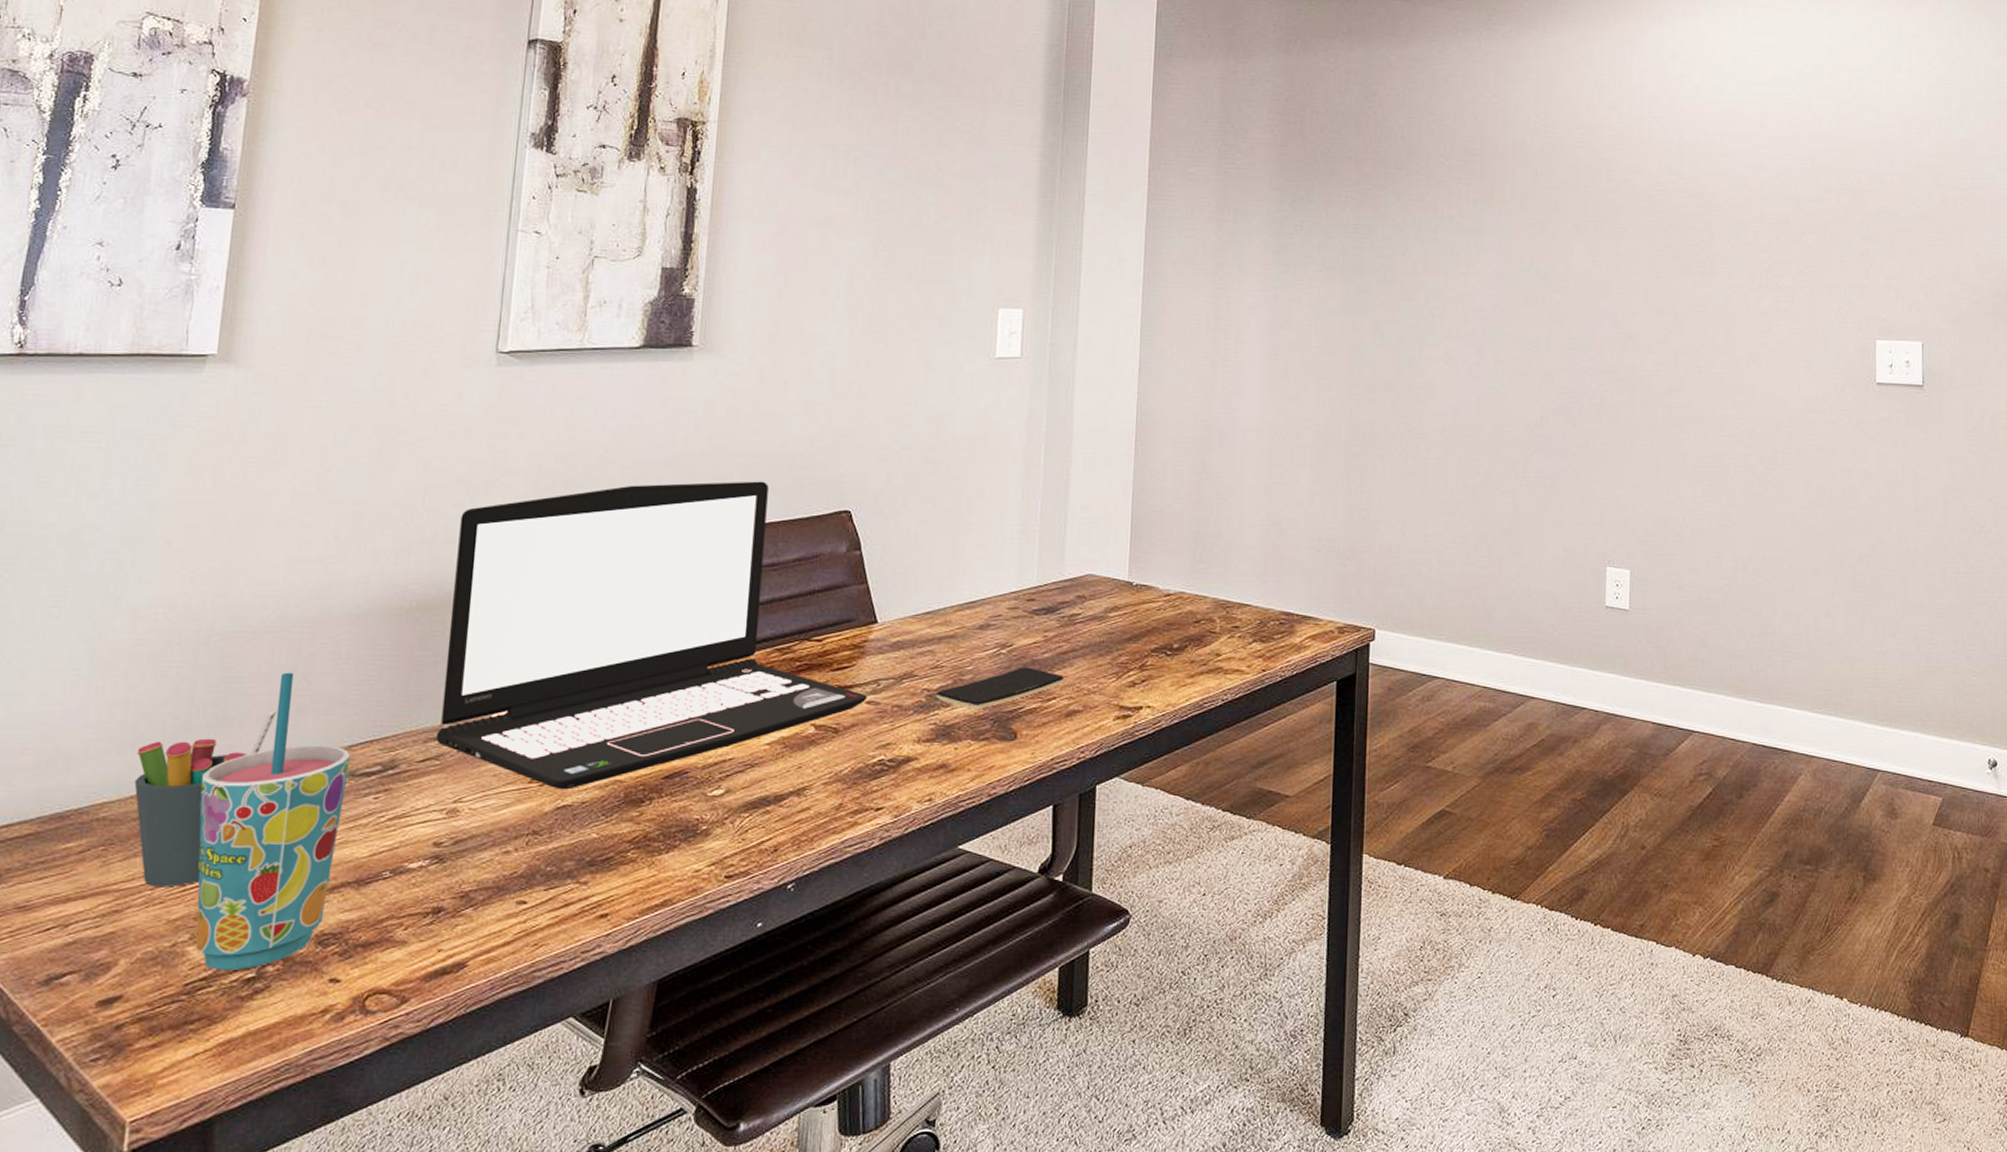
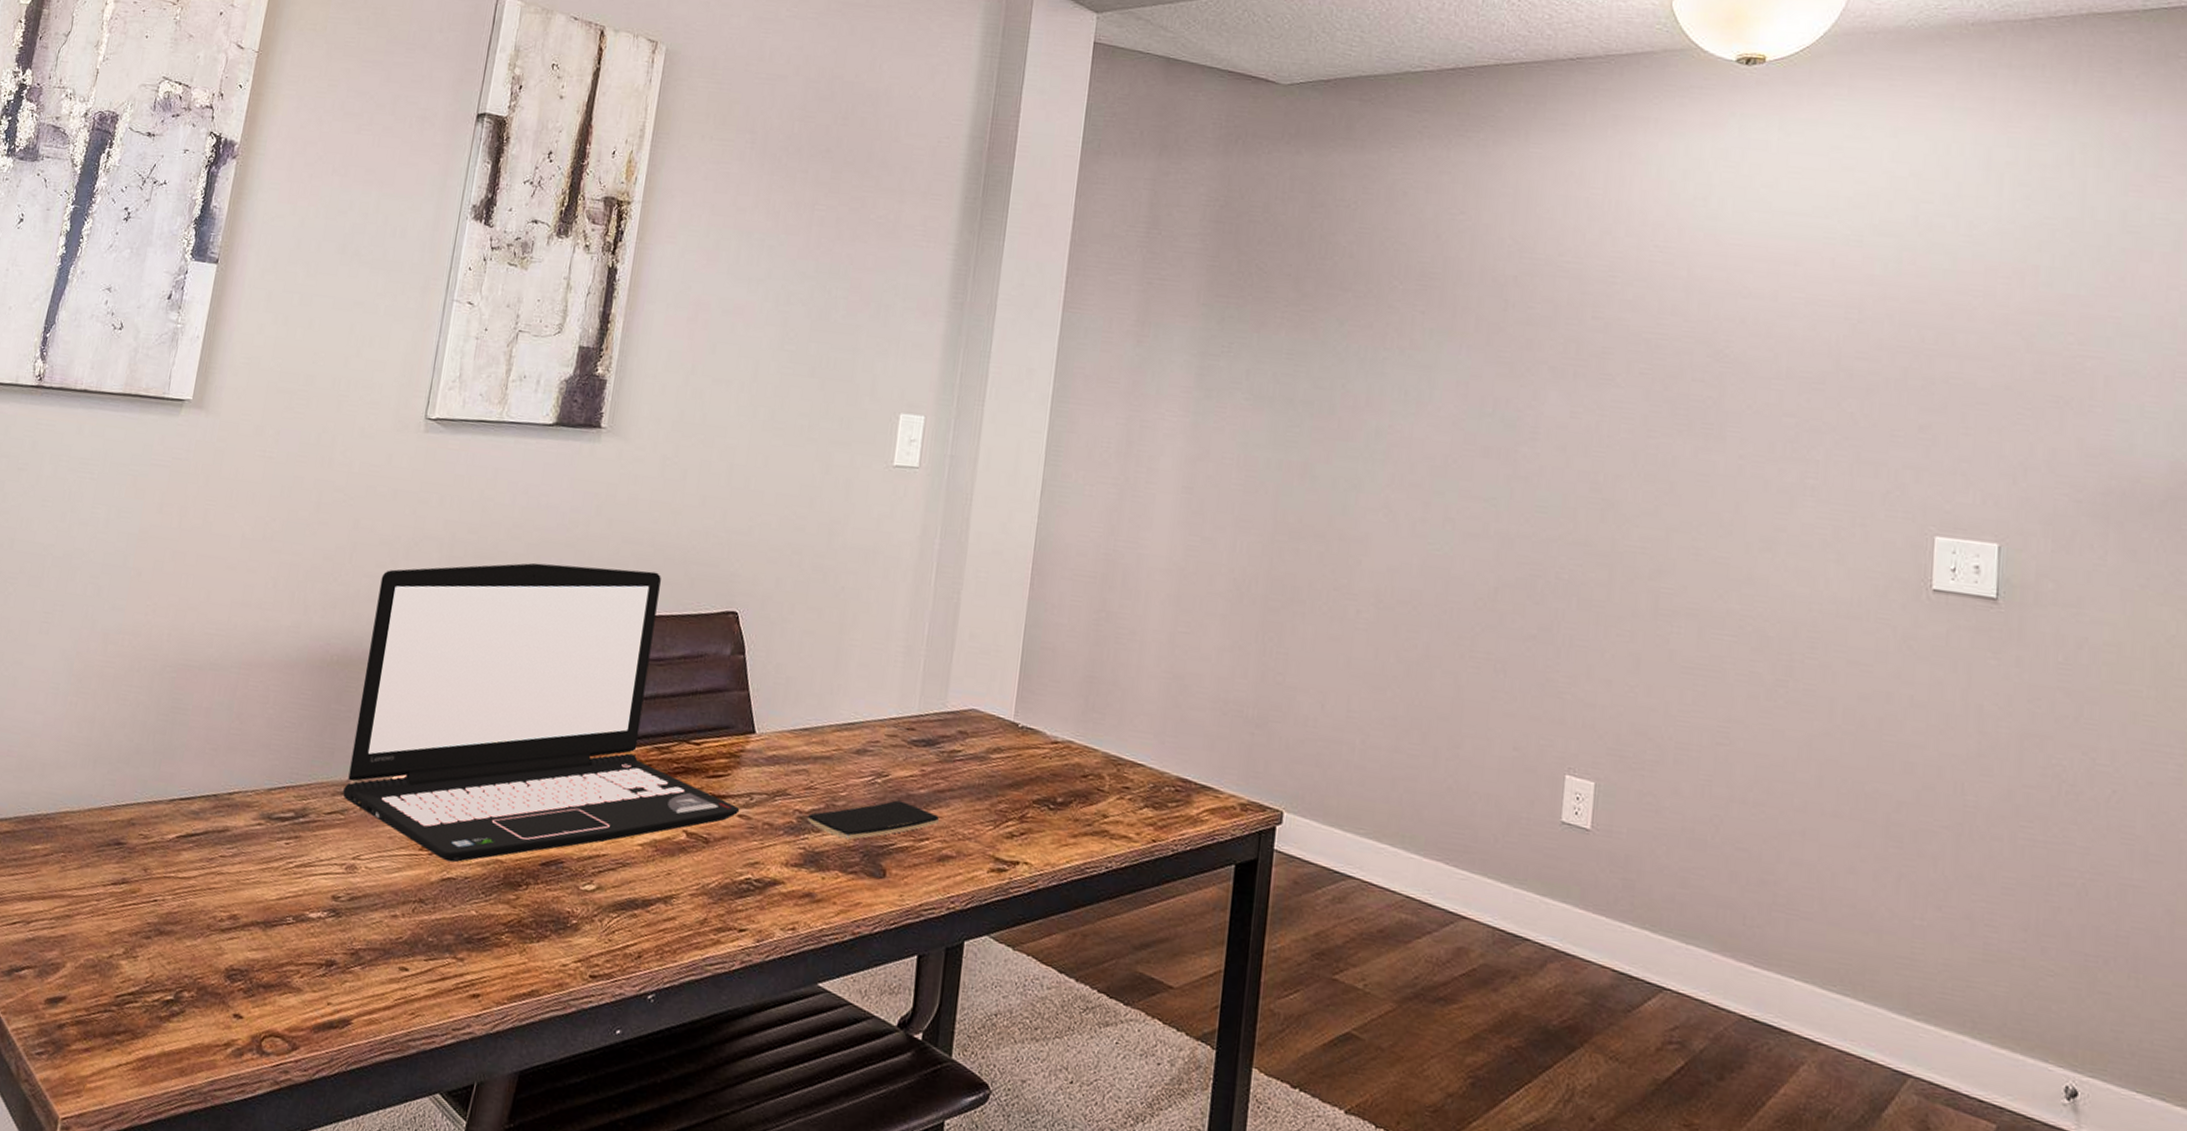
pen holder: present [134,710,278,888] -> none [92,744,213,901]
cup: present [196,672,350,970] -> none [128,709,269,991]

